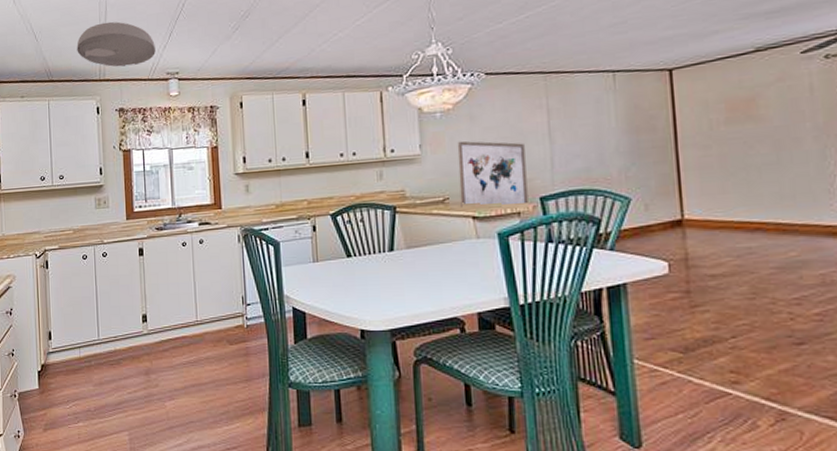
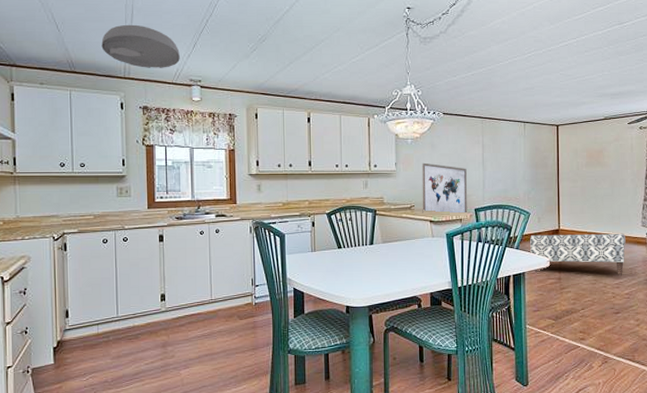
bench: none [632,220,810,286] -> present [530,233,626,275]

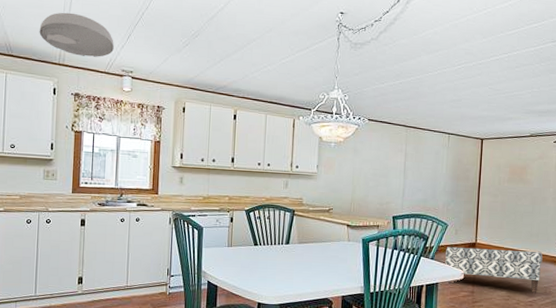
wall art: present [421,162,467,213] -> none [340,167,387,219]

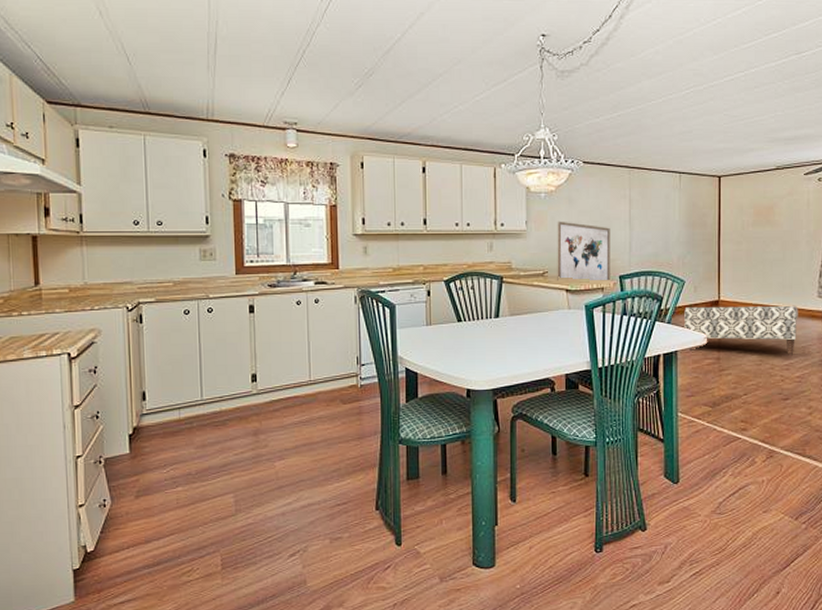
ceiling light: present [39,12,114,57] -> none [180,56,272,108]
wall art: none [340,167,387,219] -> present [557,221,610,280]

